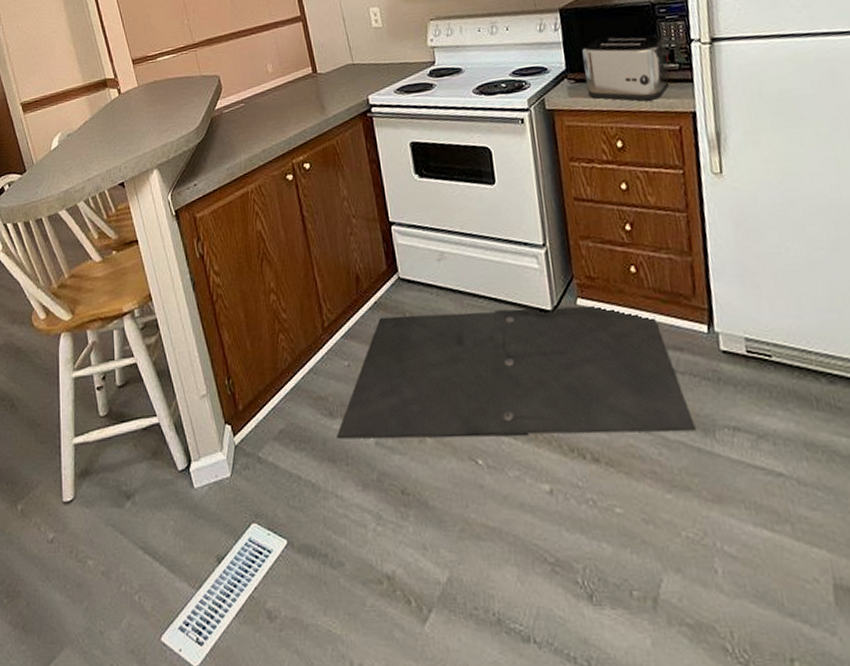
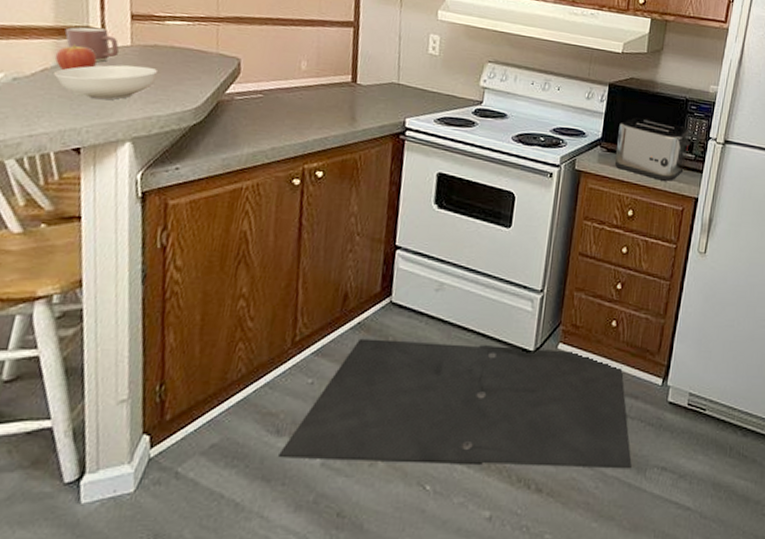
fruit: none [89,95,118,121] -> present [54,43,97,71]
mug: none [91,77,130,107] -> present [64,27,119,63]
bowl: none [92,101,162,139] -> present [53,65,159,100]

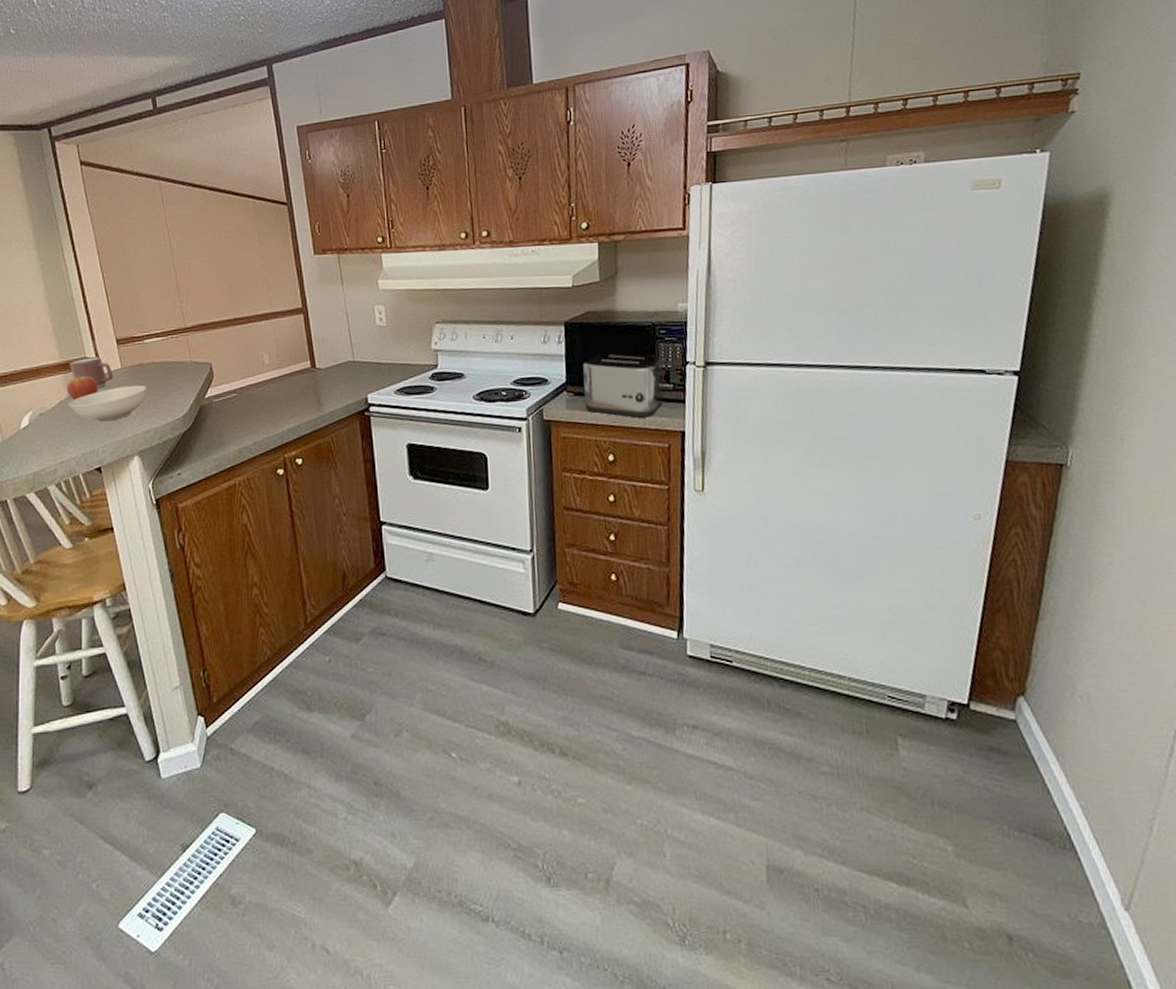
door mat: present [278,338,632,469] -> none [313,609,658,732]

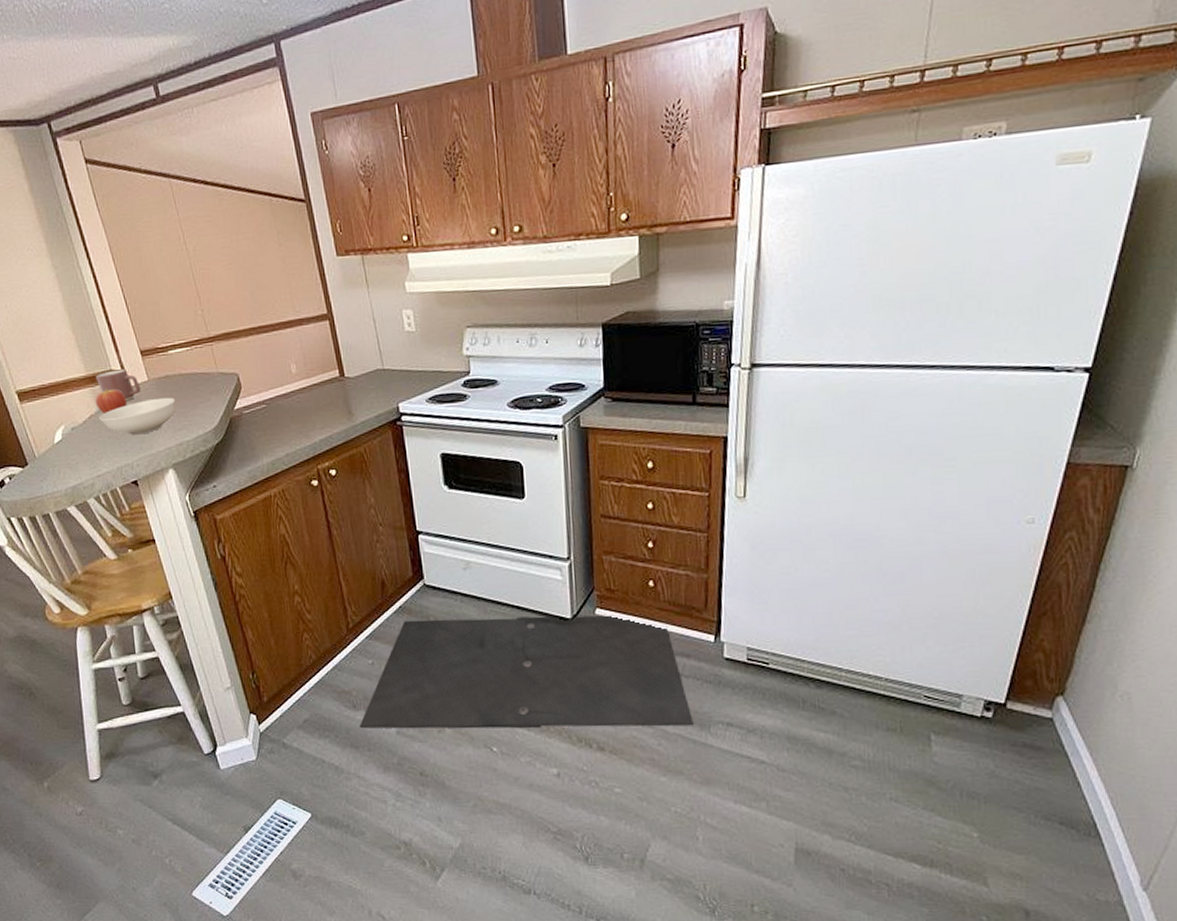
door mat: none [313,609,658,732] -> present [360,614,693,729]
toaster: present [583,352,667,419] -> none [621,354,710,425]

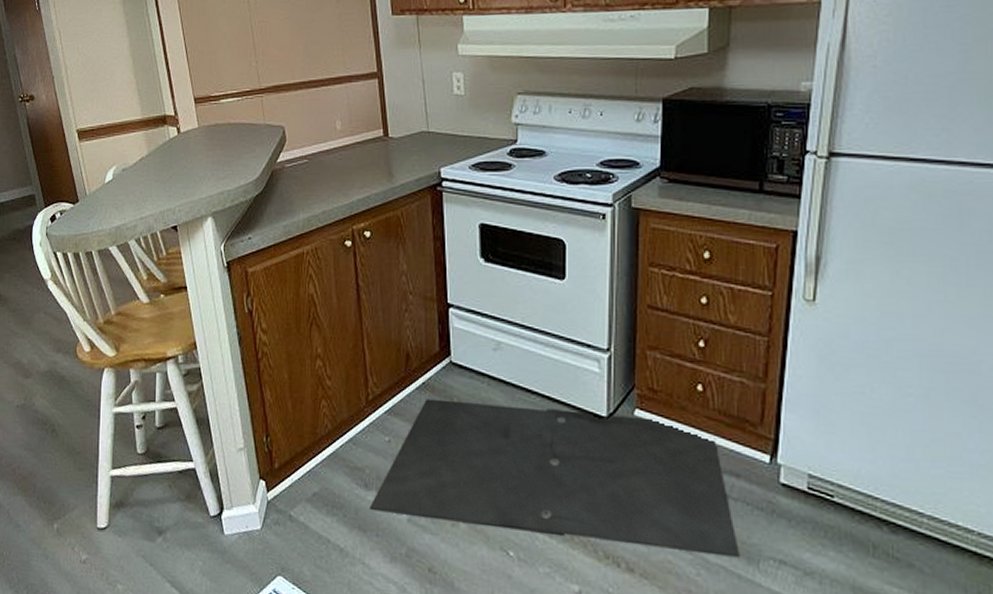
mug: present [95,369,140,402] -> none [150,115,190,147]
fruit: present [95,388,127,415] -> none [147,132,176,158]
bowl: present [99,397,176,435] -> none [149,145,222,181]

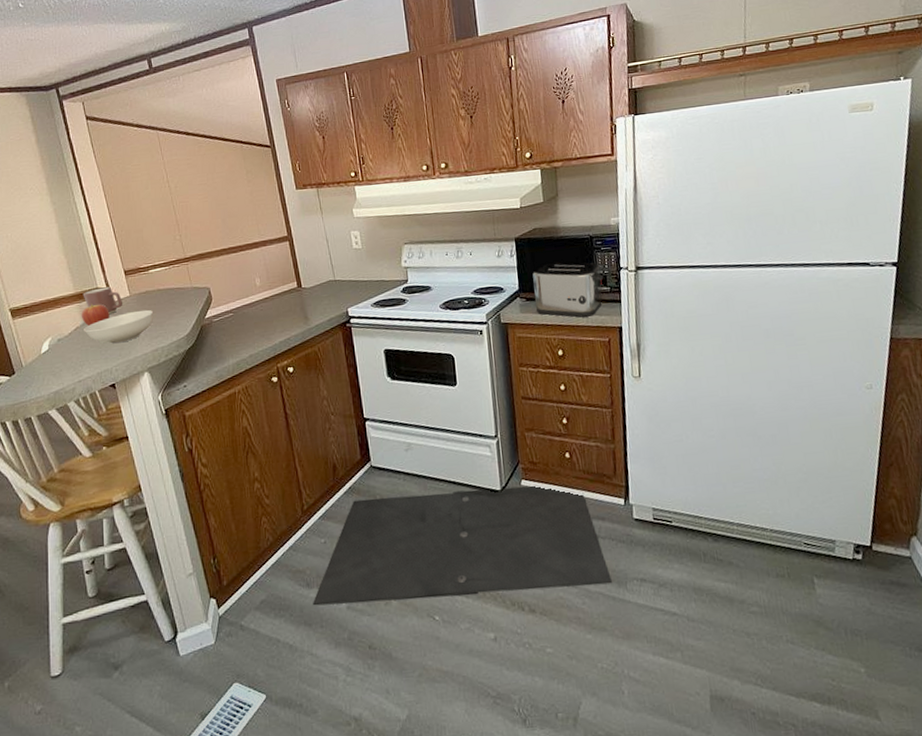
fruit: none [147,132,176,158] -> present [81,303,110,327]
bowl: none [149,145,222,181] -> present [84,309,154,344]
mug: none [150,115,190,147] -> present [83,287,122,315]
toaster: none [679,135,781,214] -> present [532,262,604,318]

